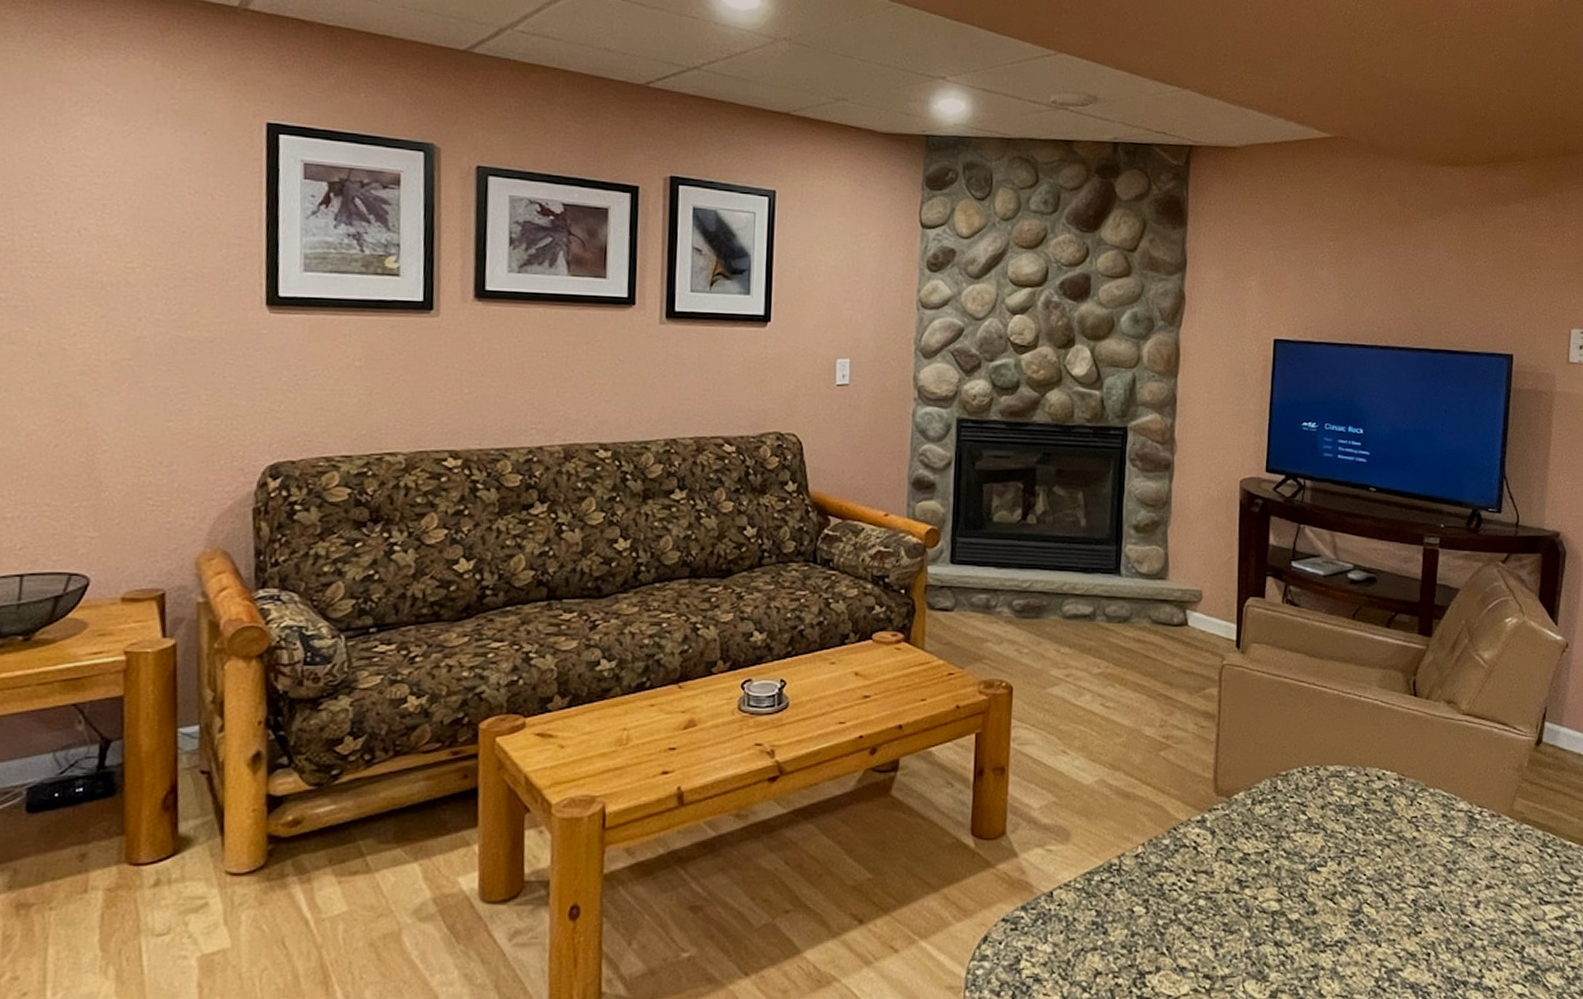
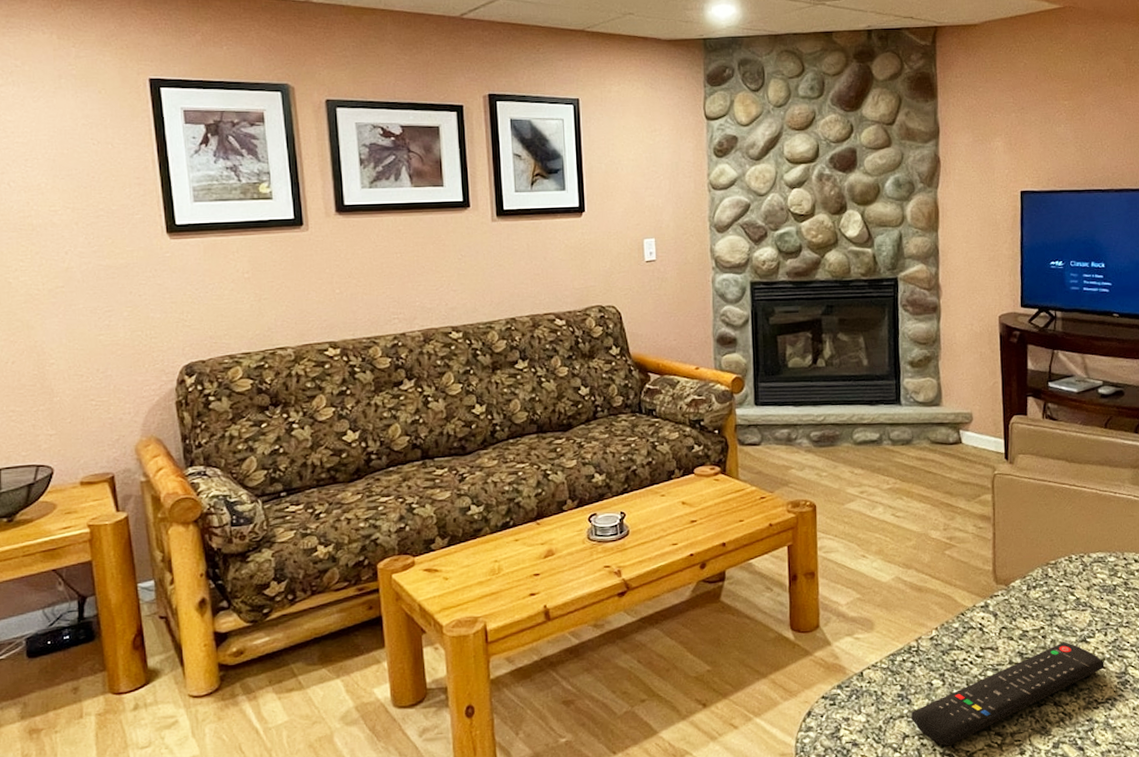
remote control: none [1106,870,1336,988] -> present [911,642,1104,746]

